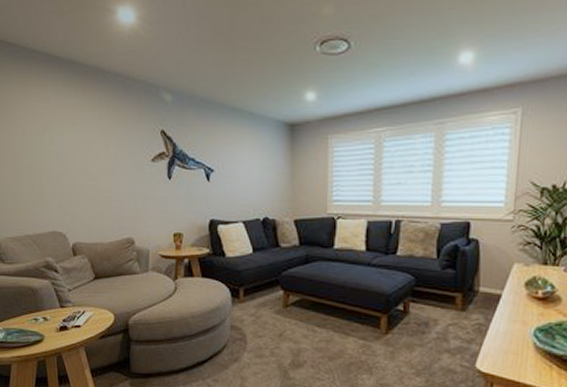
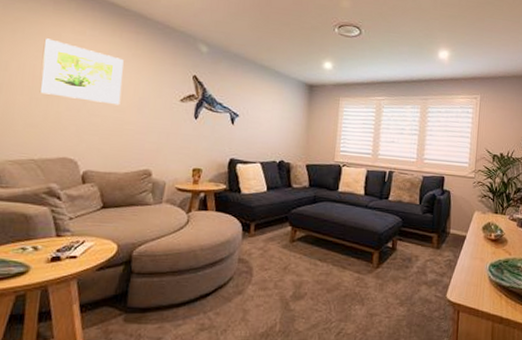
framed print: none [16,110,95,173] -> present [39,38,124,106]

